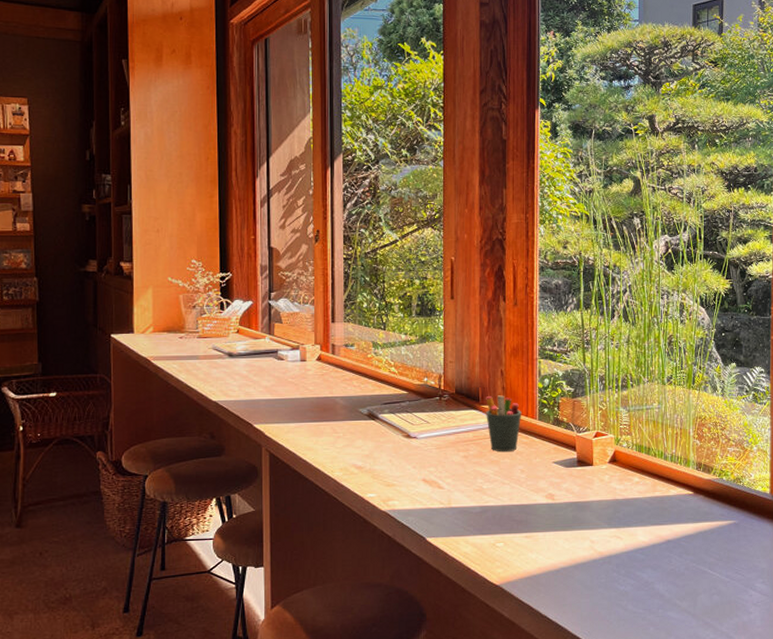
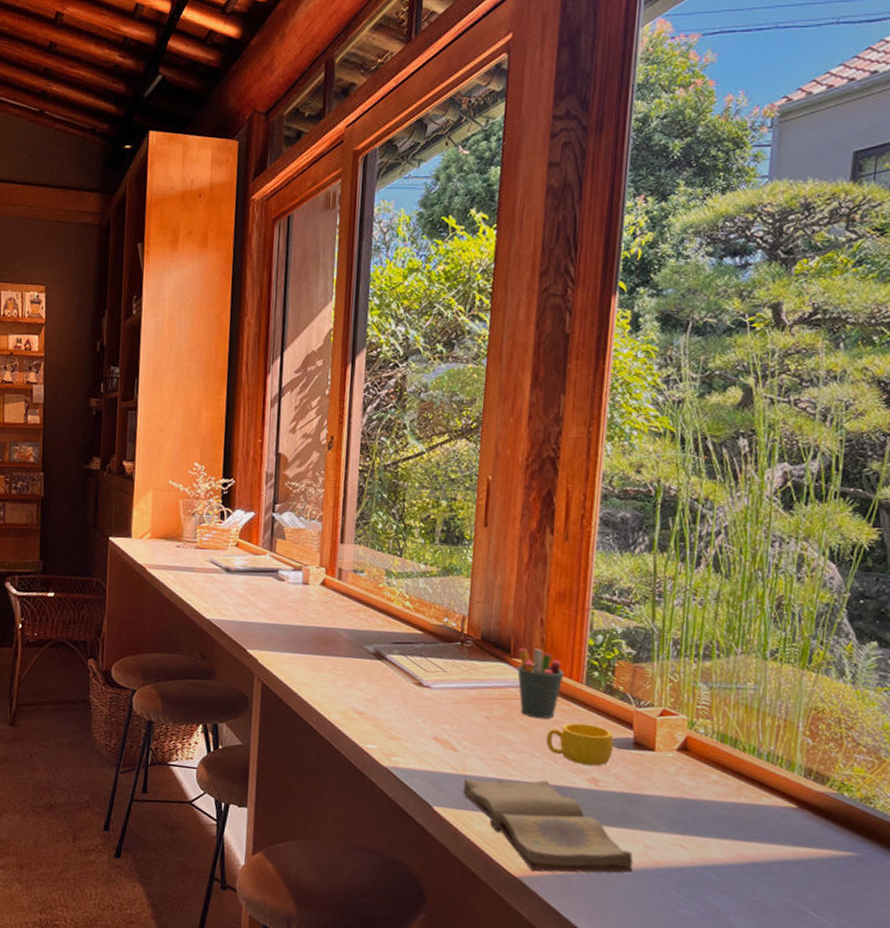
diary: none [449,501,584,578] -> present [462,778,634,874]
cup: none [512,451,563,485] -> present [545,723,614,766]

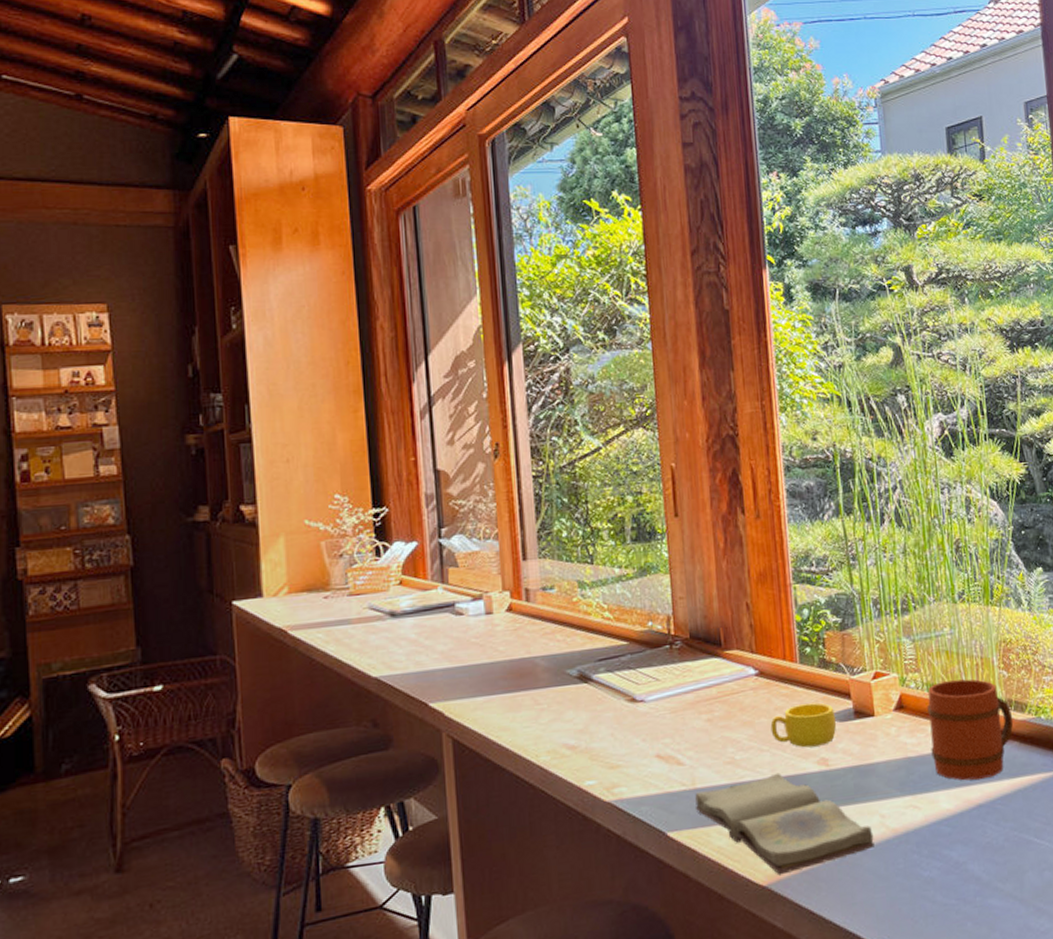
pen holder: present [517,647,565,719] -> none [728,635,778,710]
mug: none [710,734,811,840] -> present [927,679,1014,781]

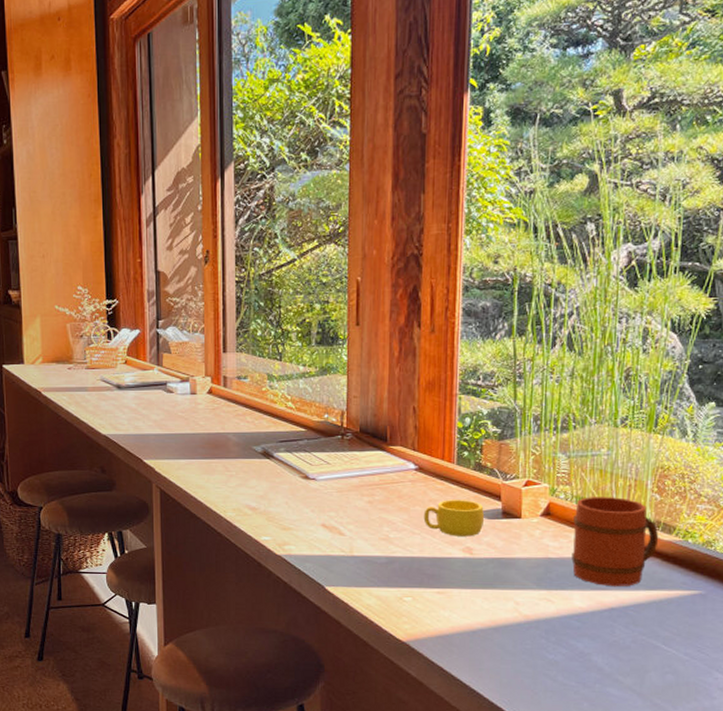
diary: present [694,772,875,876] -> none [350,553,506,636]

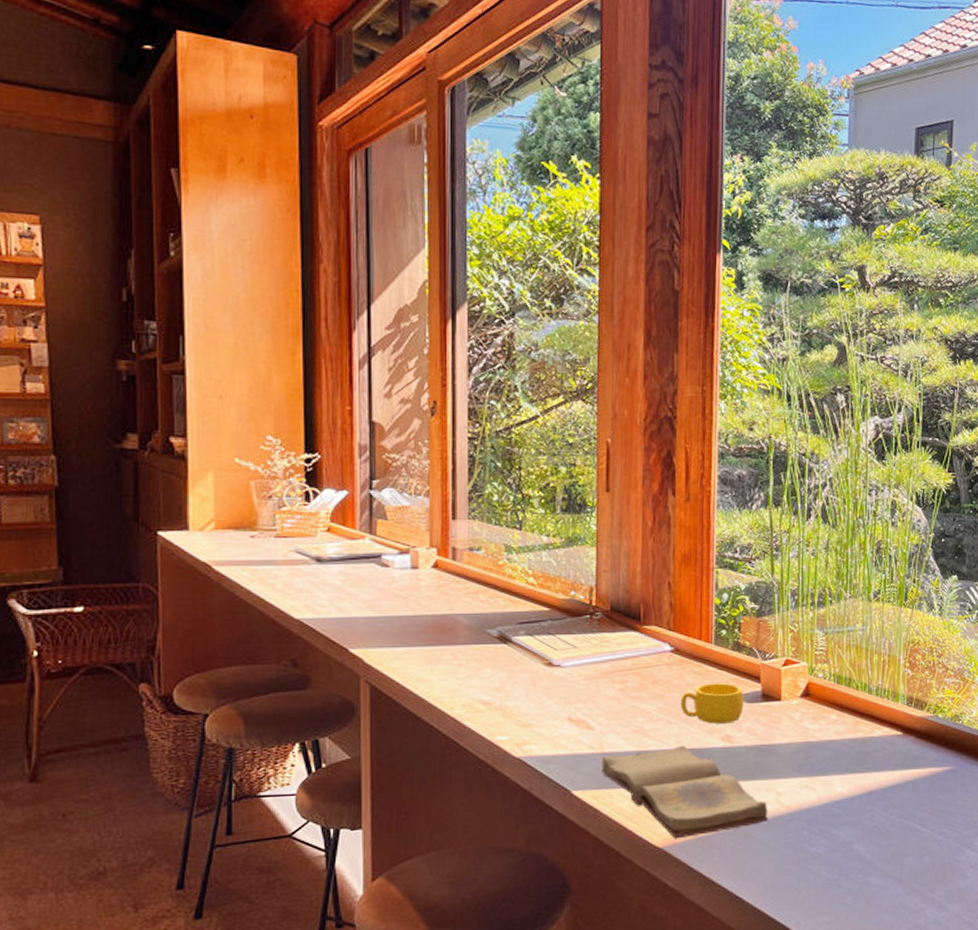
diary: none [350,553,506,636] -> present [600,745,768,839]
mug: present [571,497,659,587] -> none [831,674,912,769]

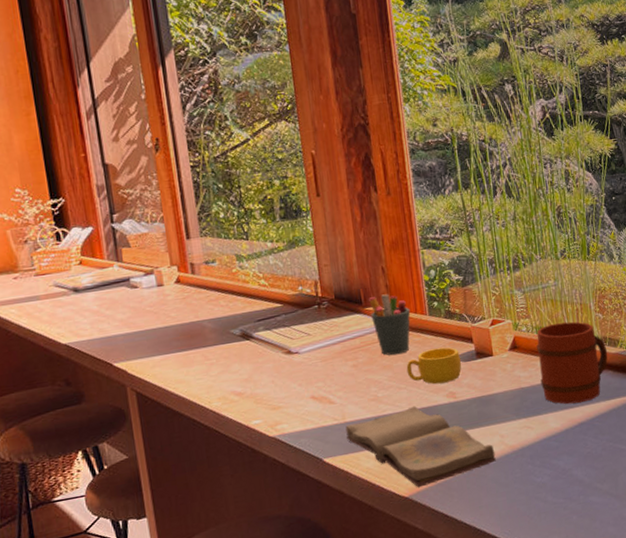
pen holder: none [648,613,694,684] -> present [368,294,411,356]
mug: none [831,674,912,769] -> present [536,321,608,405]

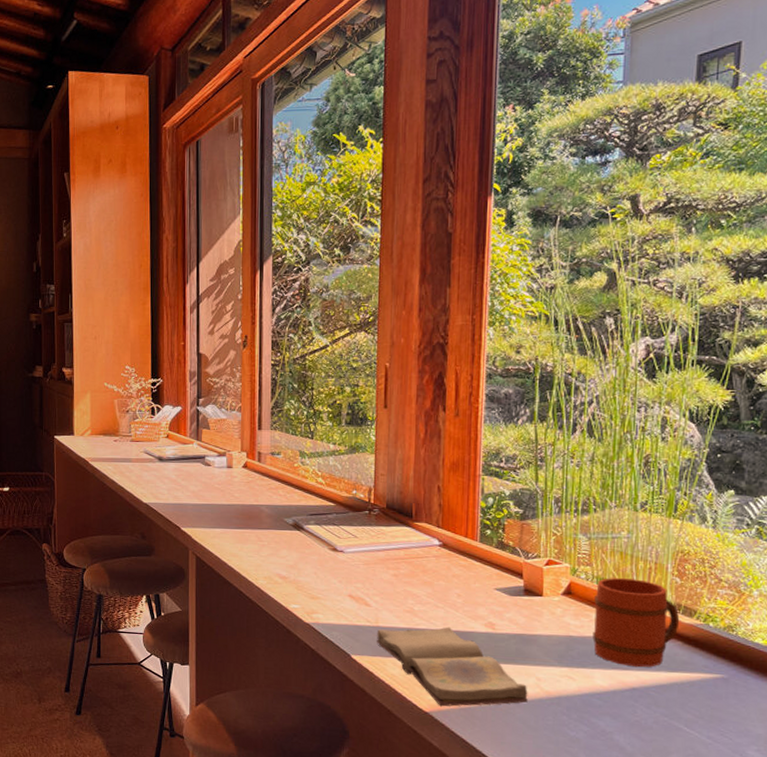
pen holder: present [368,294,411,356] -> none [419,512,461,574]
cup: present [406,347,462,385] -> none [447,575,507,612]

